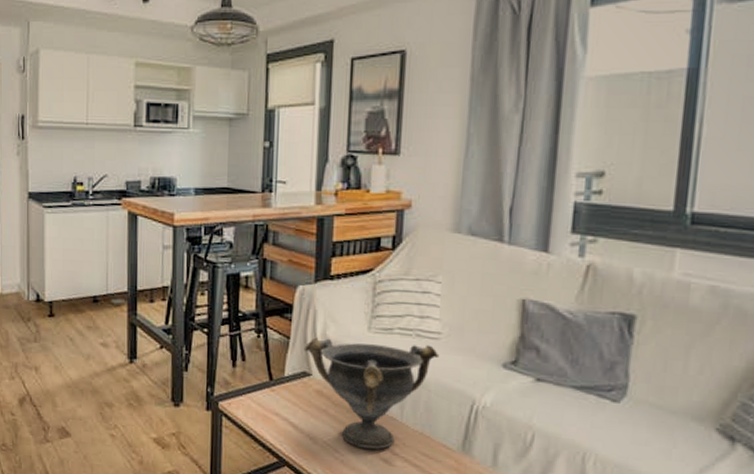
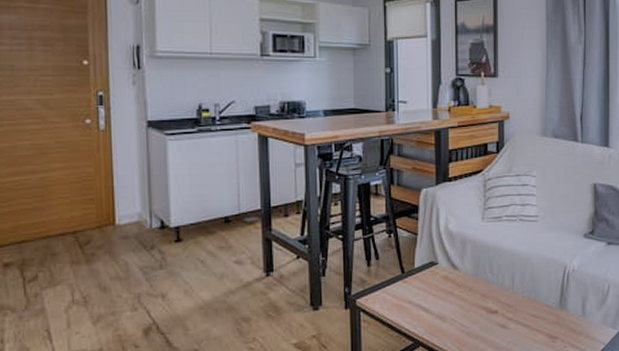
decorative bowl: present [303,337,440,450] -> none [430,226,538,319]

